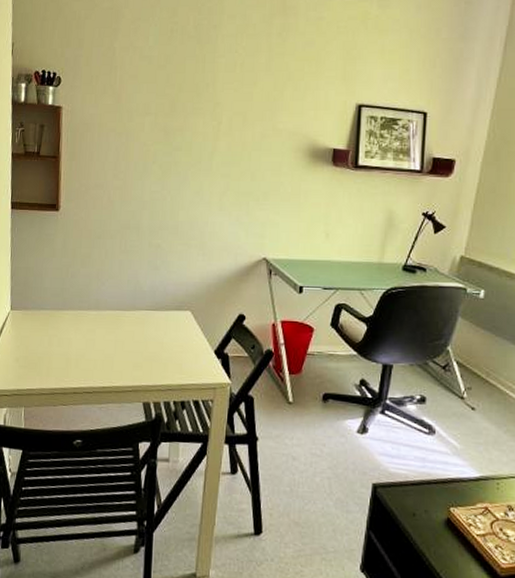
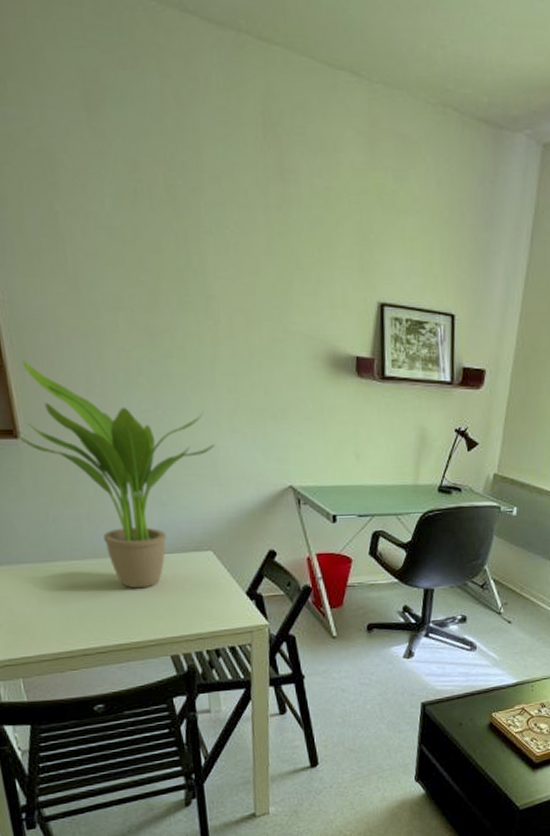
potted plant: none [58,153,205,339] -> present [17,360,215,589]

